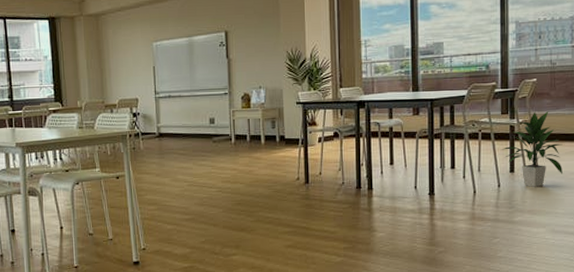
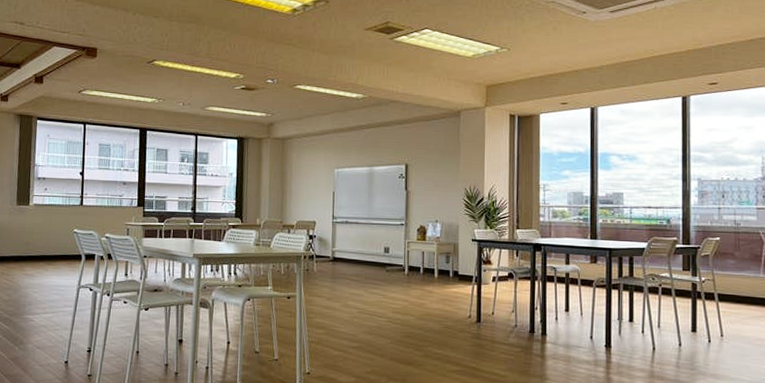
indoor plant: present [501,111,563,187] -> none [682,271,748,350]

